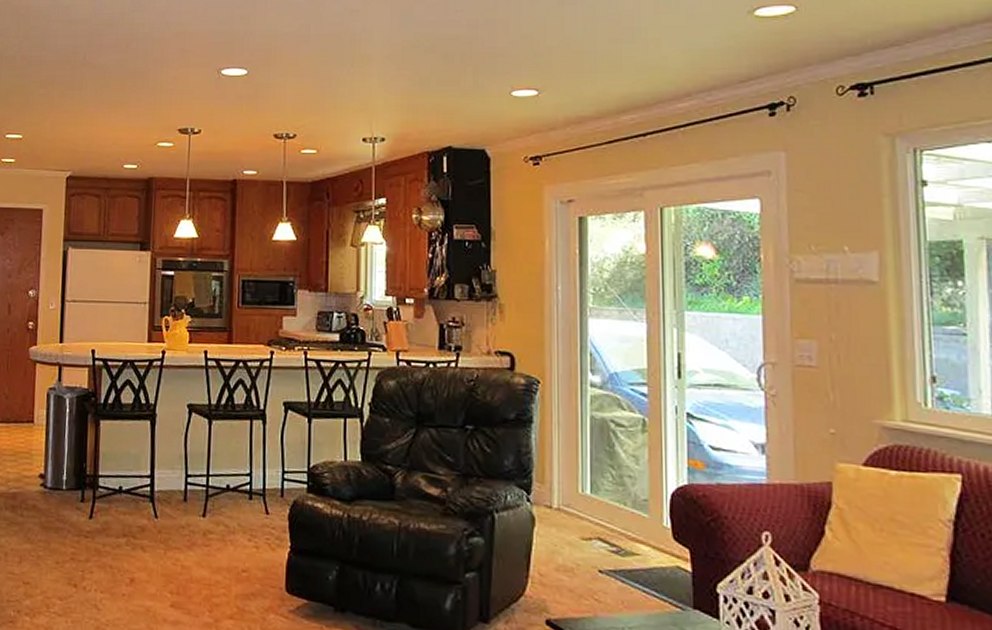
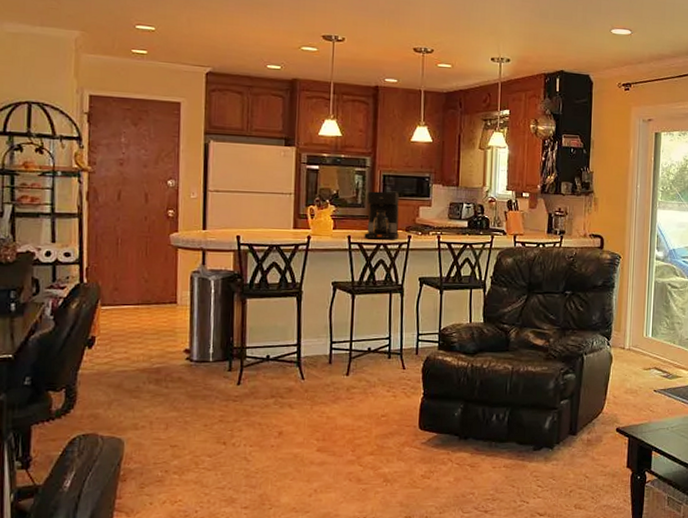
coffee maker: none [221,299,260,356] -> present [364,191,399,240]

